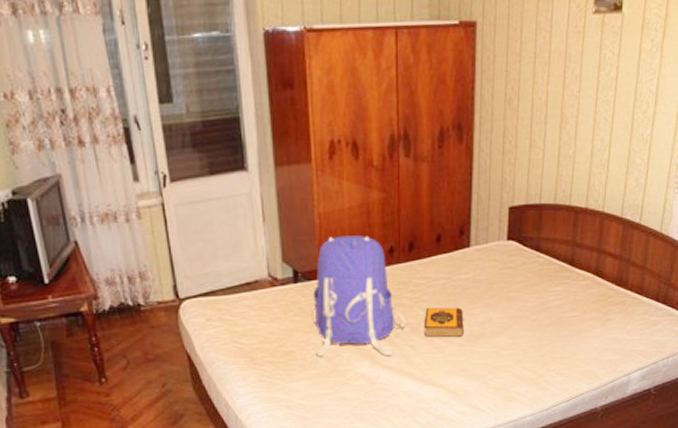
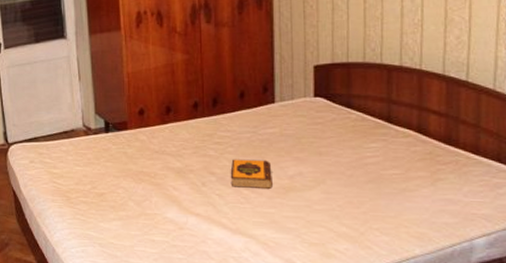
backpack: present [311,236,407,356] -> none [121,92,214,204]

